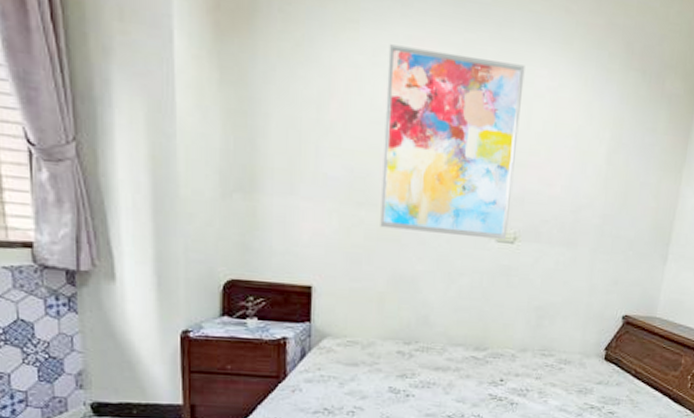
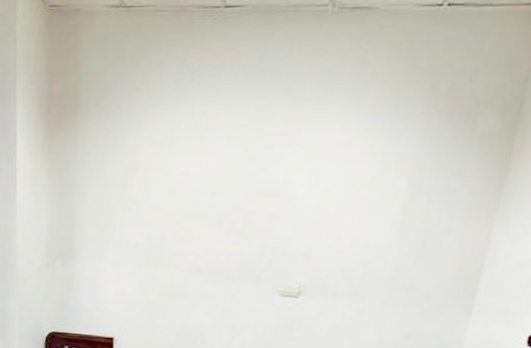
wall art: present [380,44,525,240] -> none [172,121,316,295]

